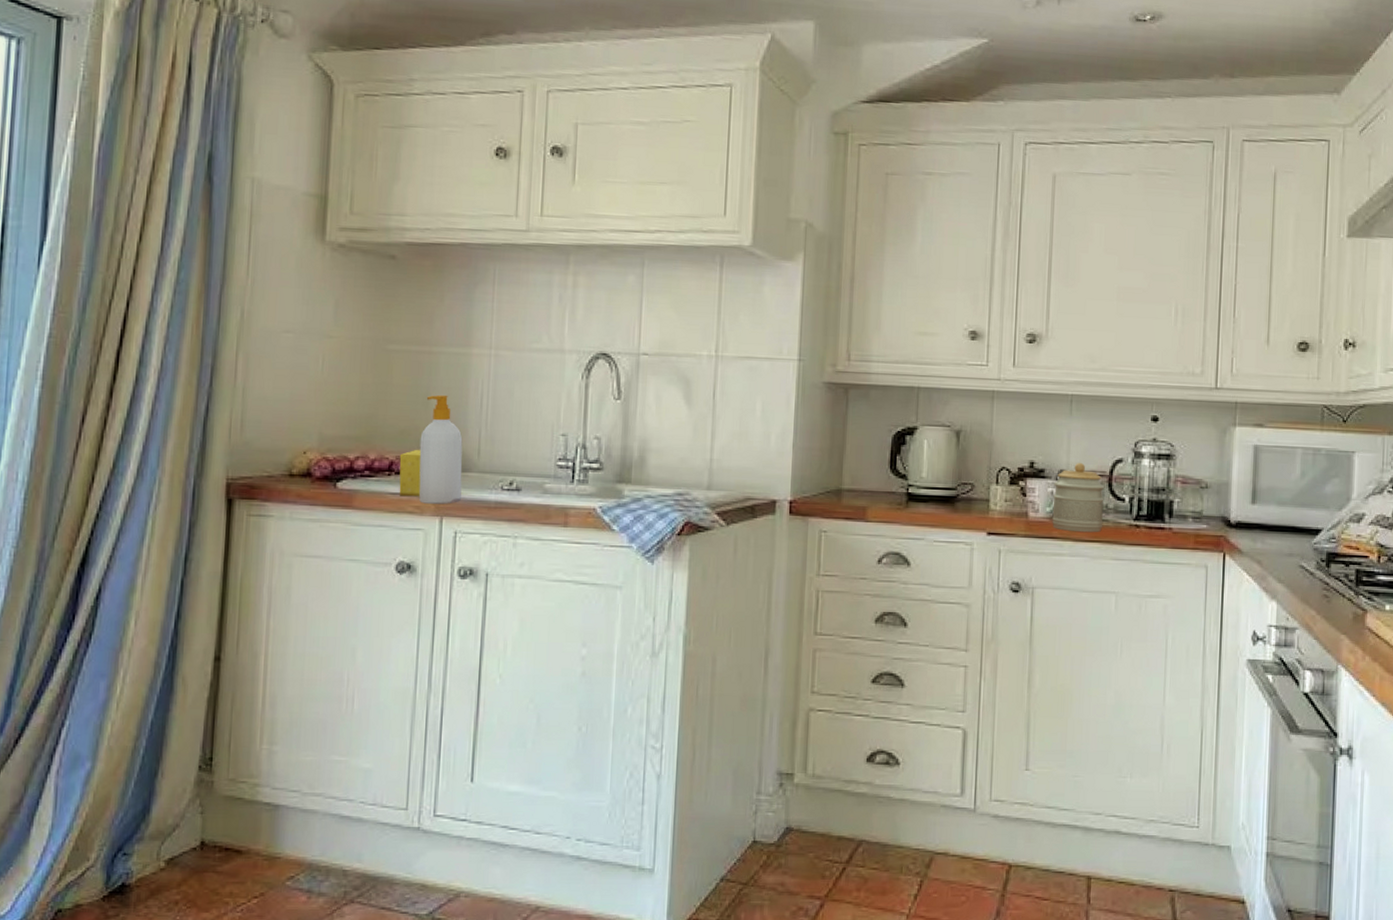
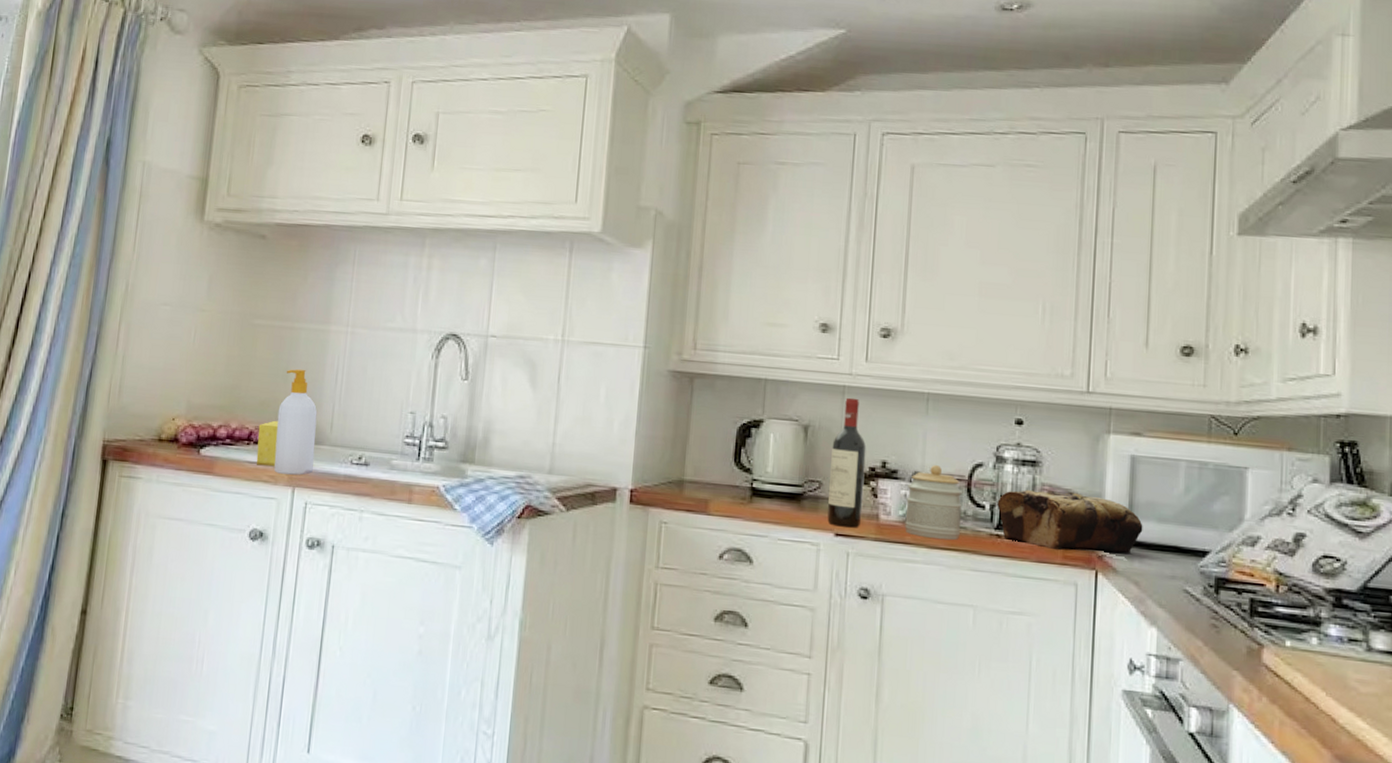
wine bottle: none [980,402,1015,527] -> present [827,397,866,529]
bread loaf: none [1136,481,1265,537] -> present [997,490,1143,554]

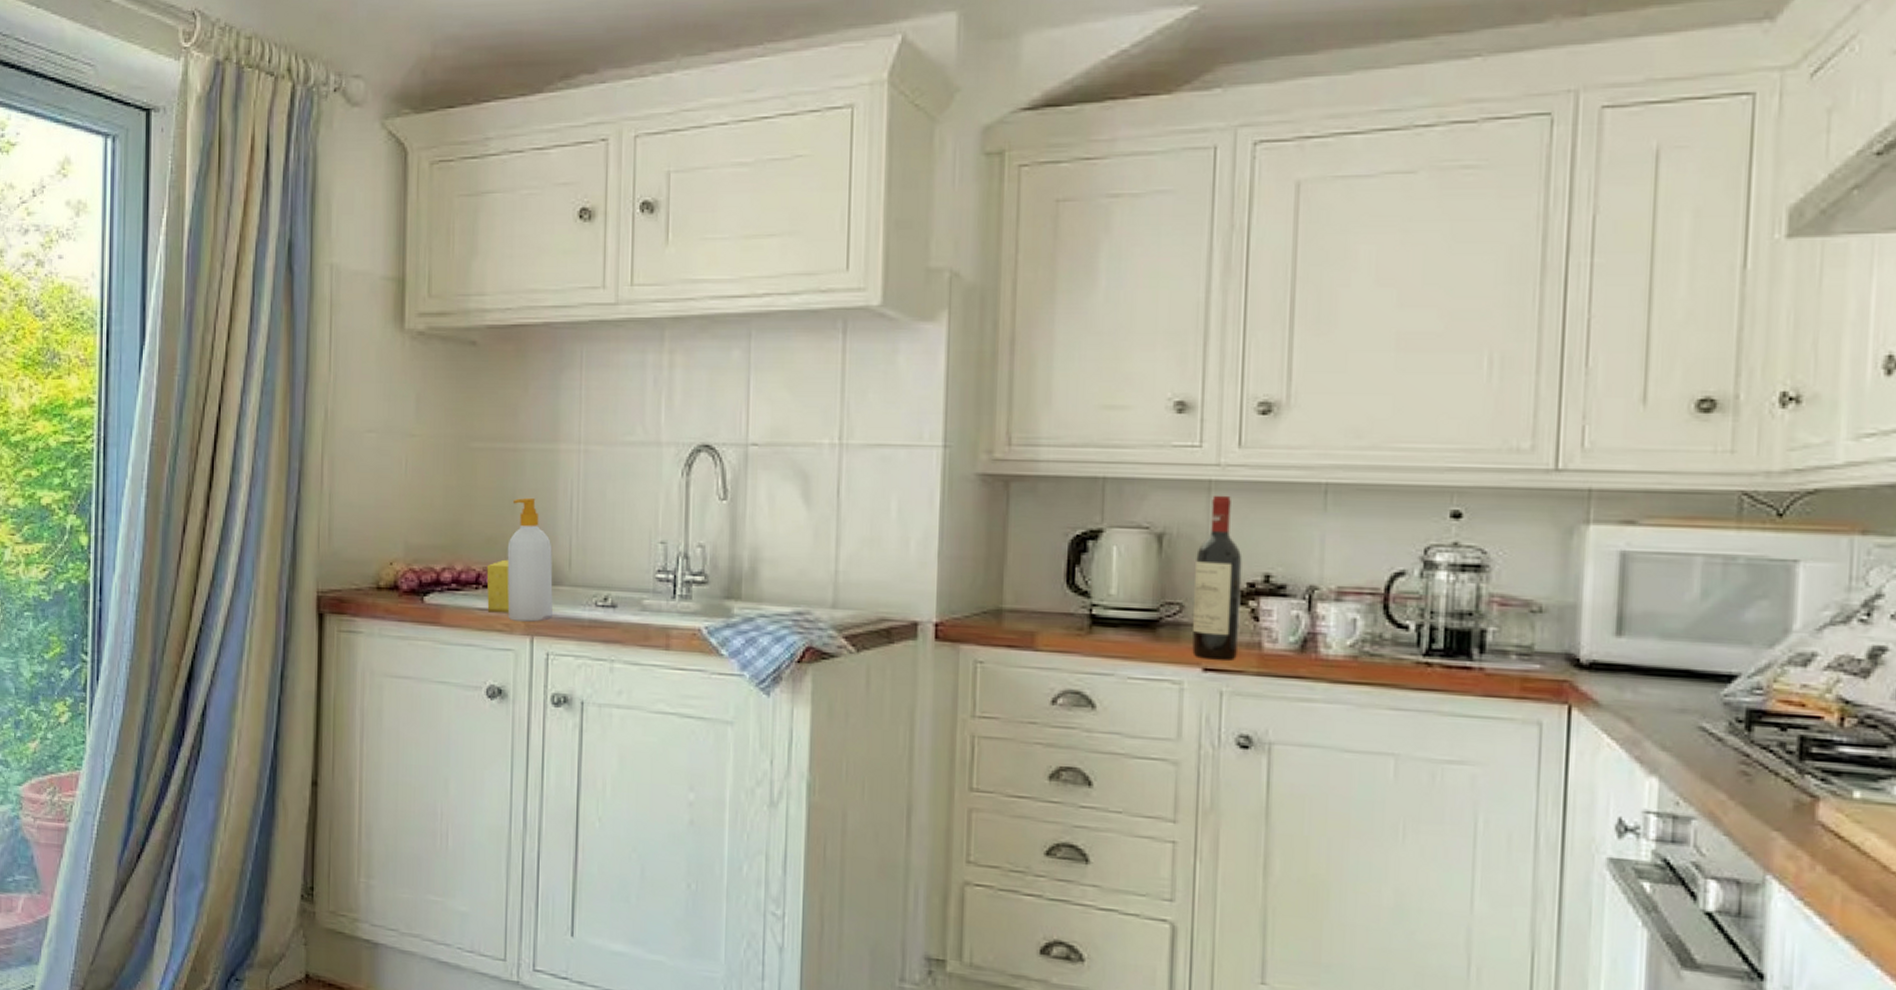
jar: present [905,465,963,541] -> none [1297,576,1378,673]
bread loaf: present [997,490,1143,554] -> none [1426,603,1639,682]

